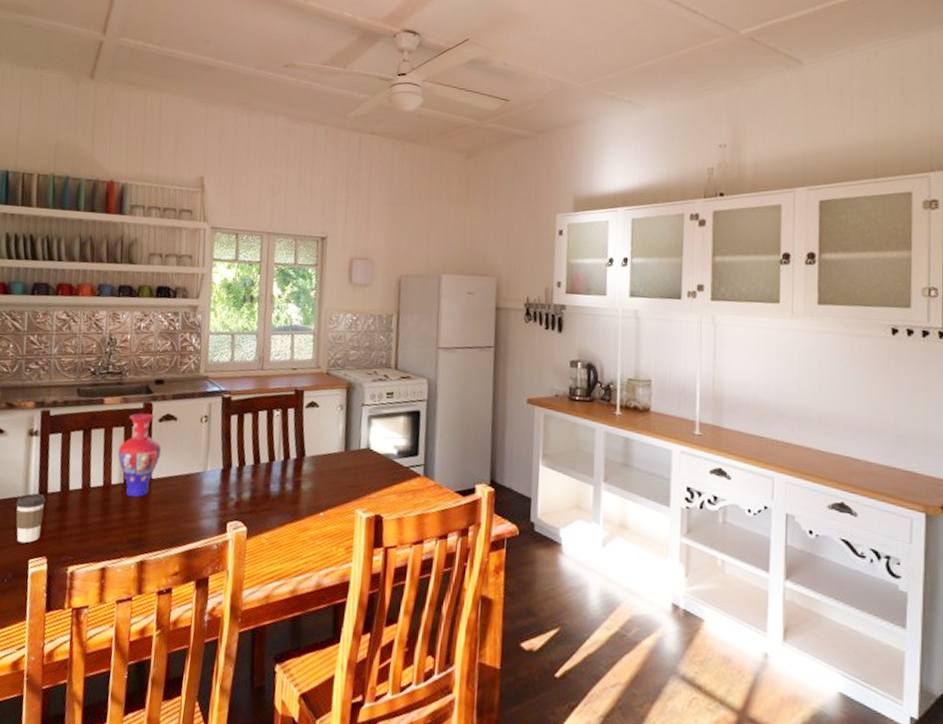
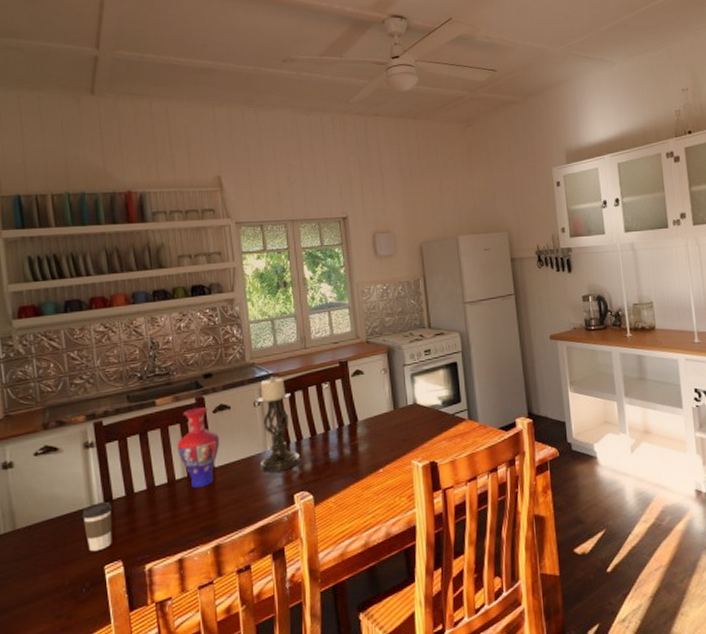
candle holder: none [197,393,240,496] -> present [256,376,301,472]

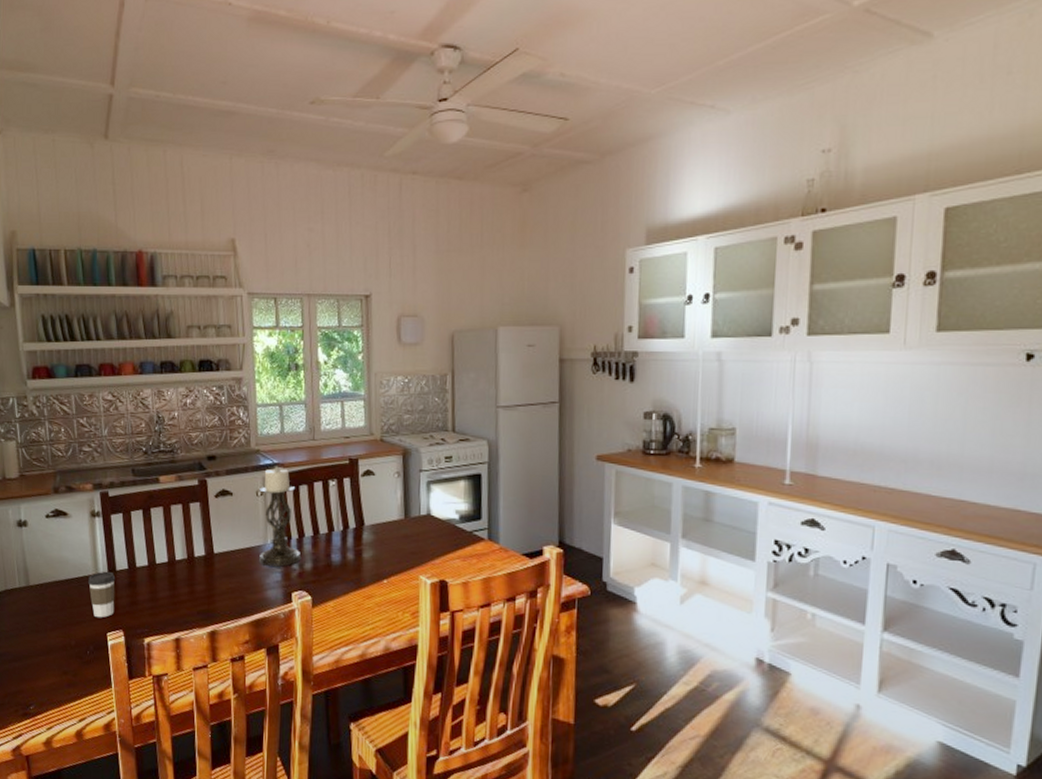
vase: present [177,407,219,489] -> none [178,490,220,572]

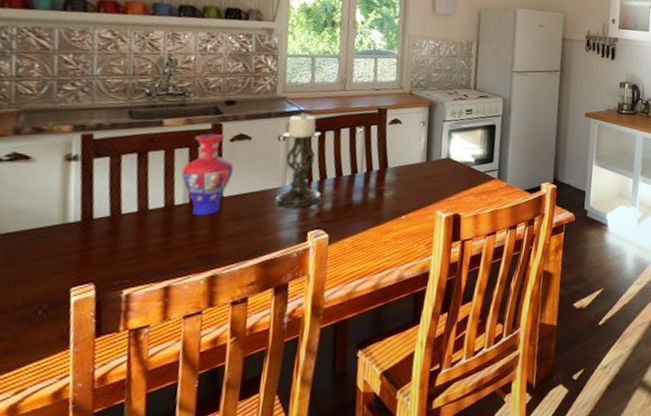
coffee cup: present [88,571,116,618] -> none [51,220,92,272]
vase: none [178,490,220,572] -> present [181,133,233,216]

